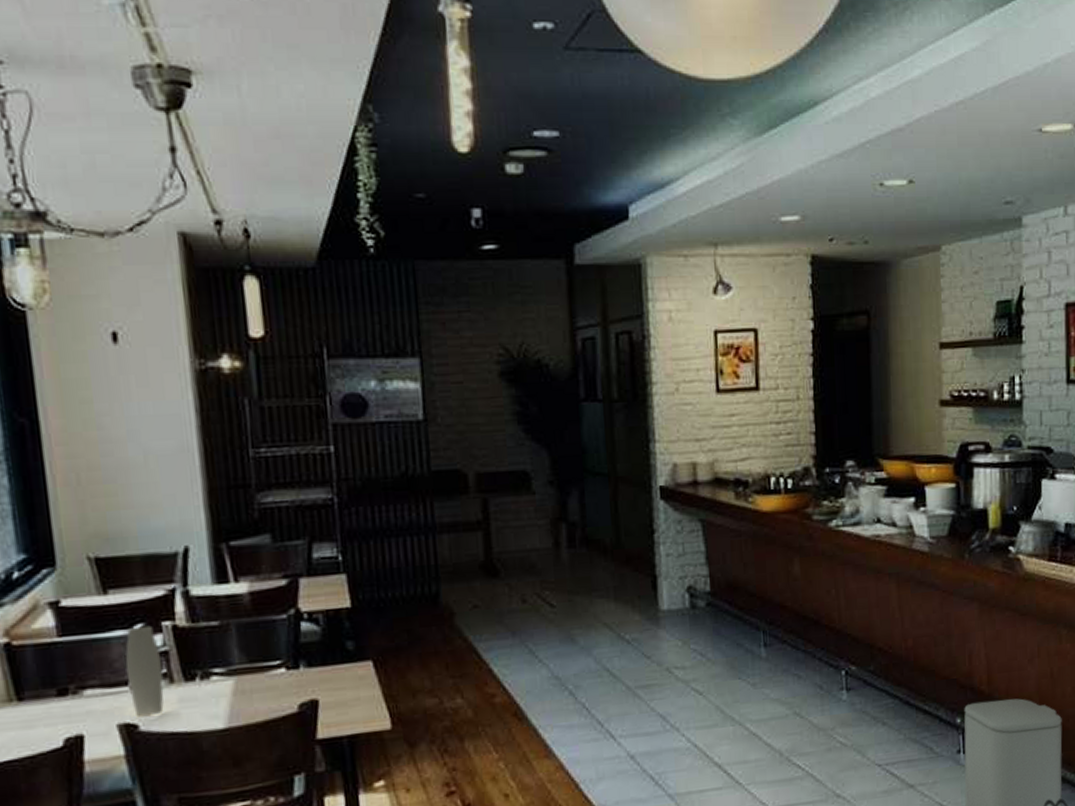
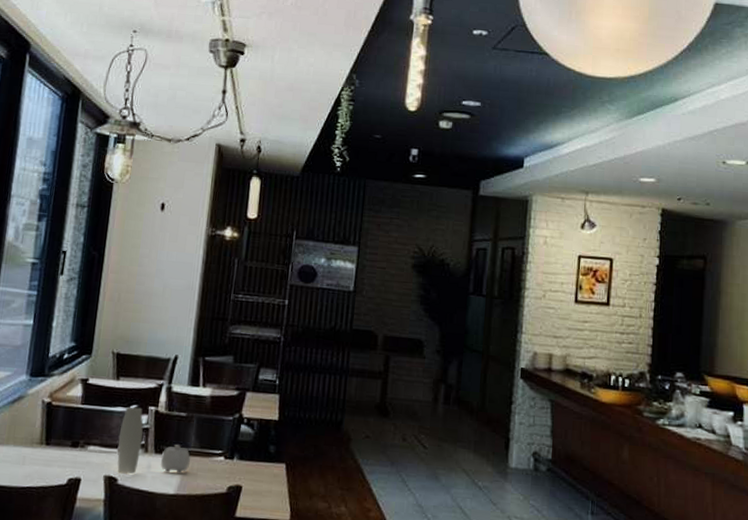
sugar bowl: none [195,663,240,704] -> present [160,444,191,475]

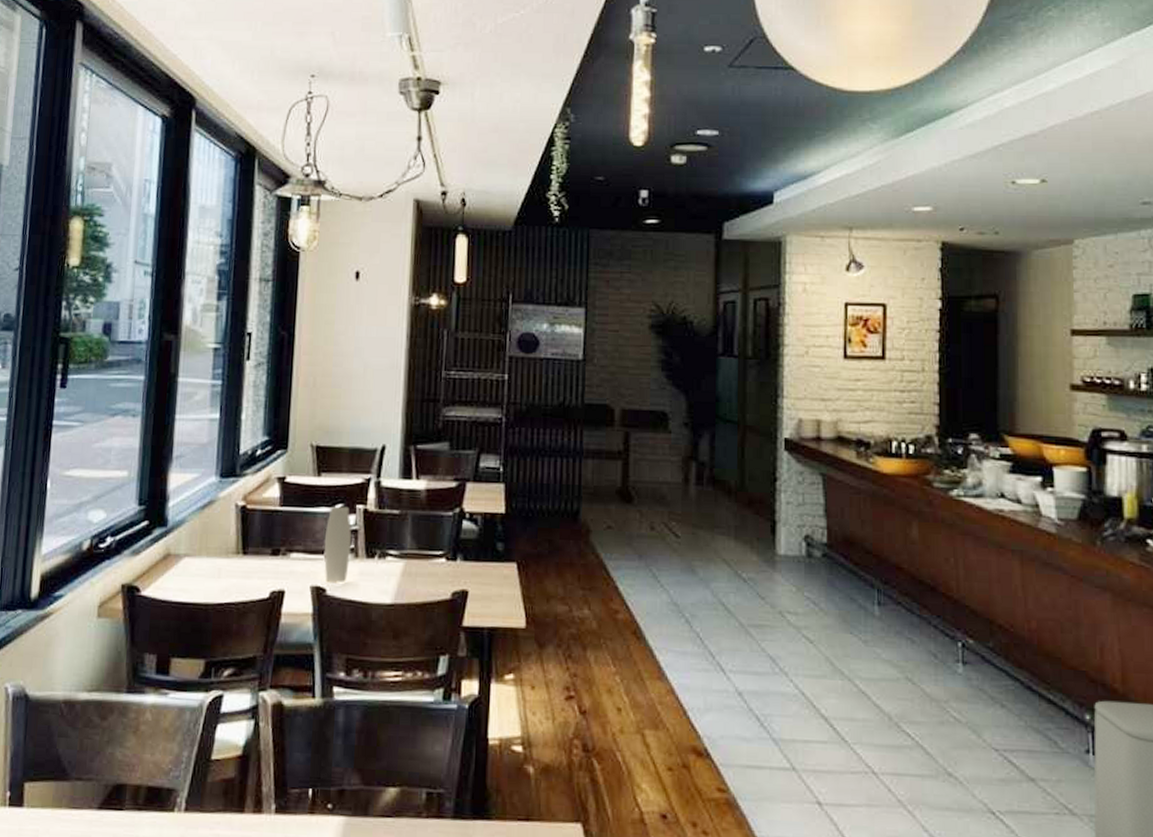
sugar bowl: present [160,444,191,475] -> none [373,546,408,581]

